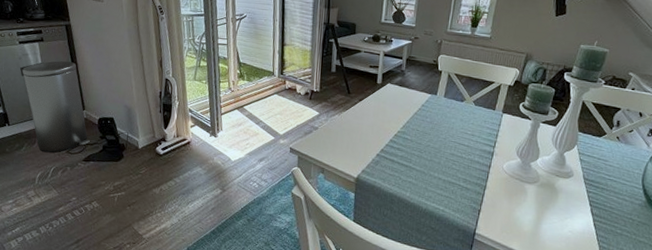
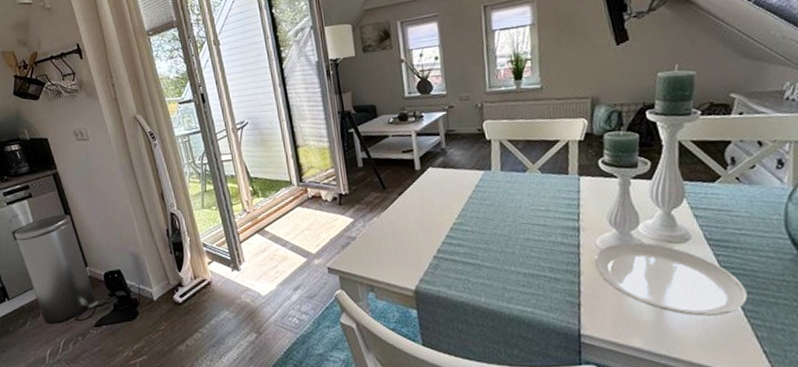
plate: none [497,170,603,236] -> present [593,242,748,316]

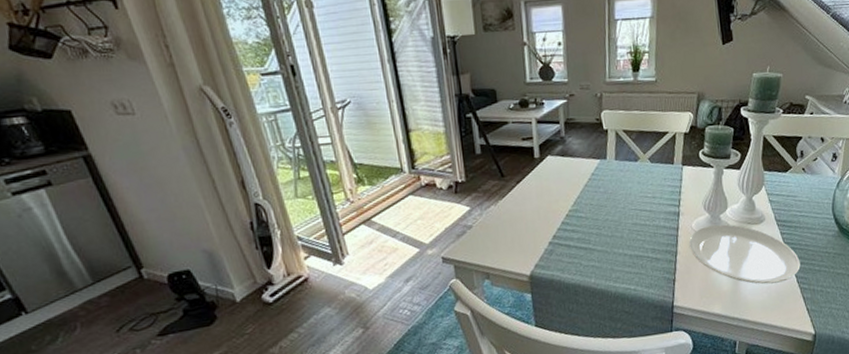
pedal bin: present [11,214,99,325] -> none [22,206,162,339]

